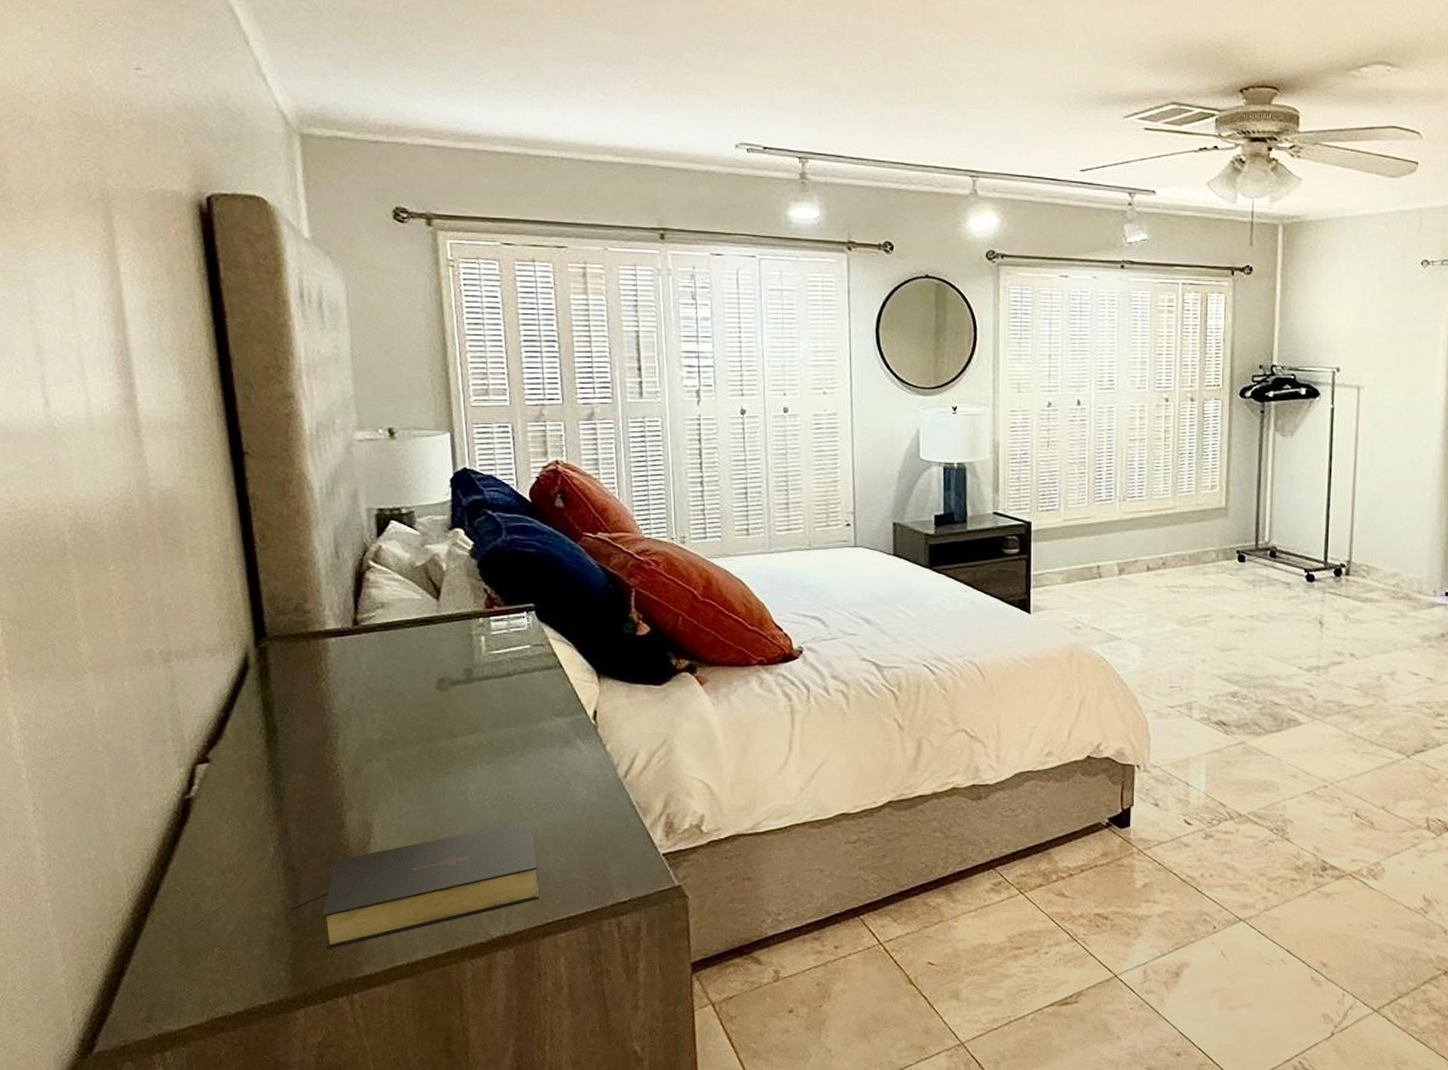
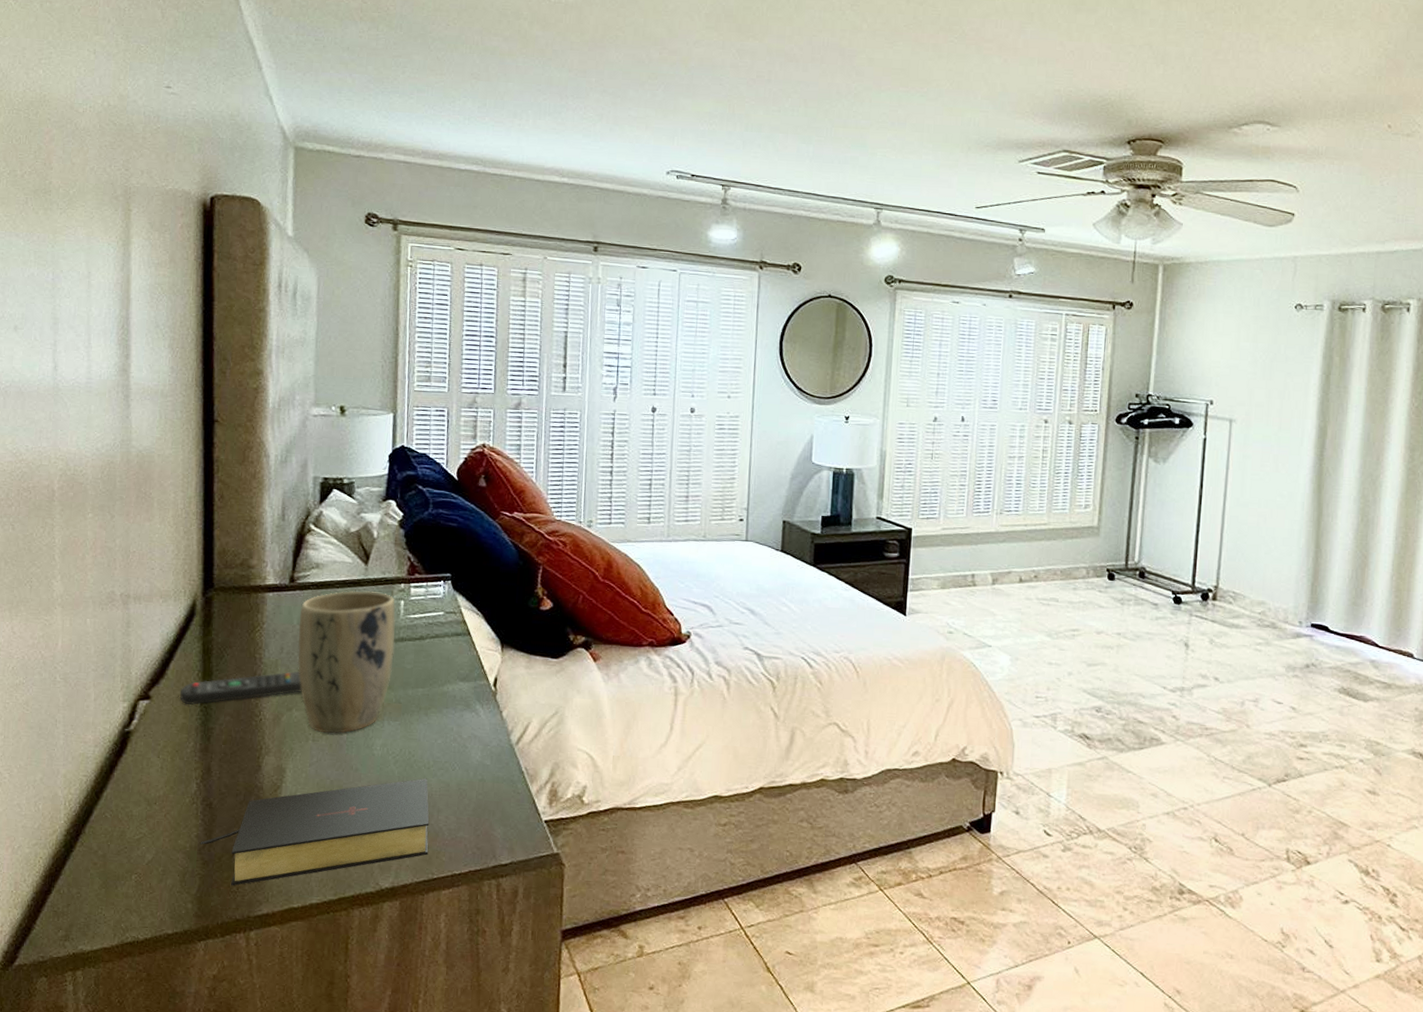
remote control: none [243,720,381,764] -> present [180,671,302,705]
plant pot: none [368,628,480,783] -> present [297,590,396,734]

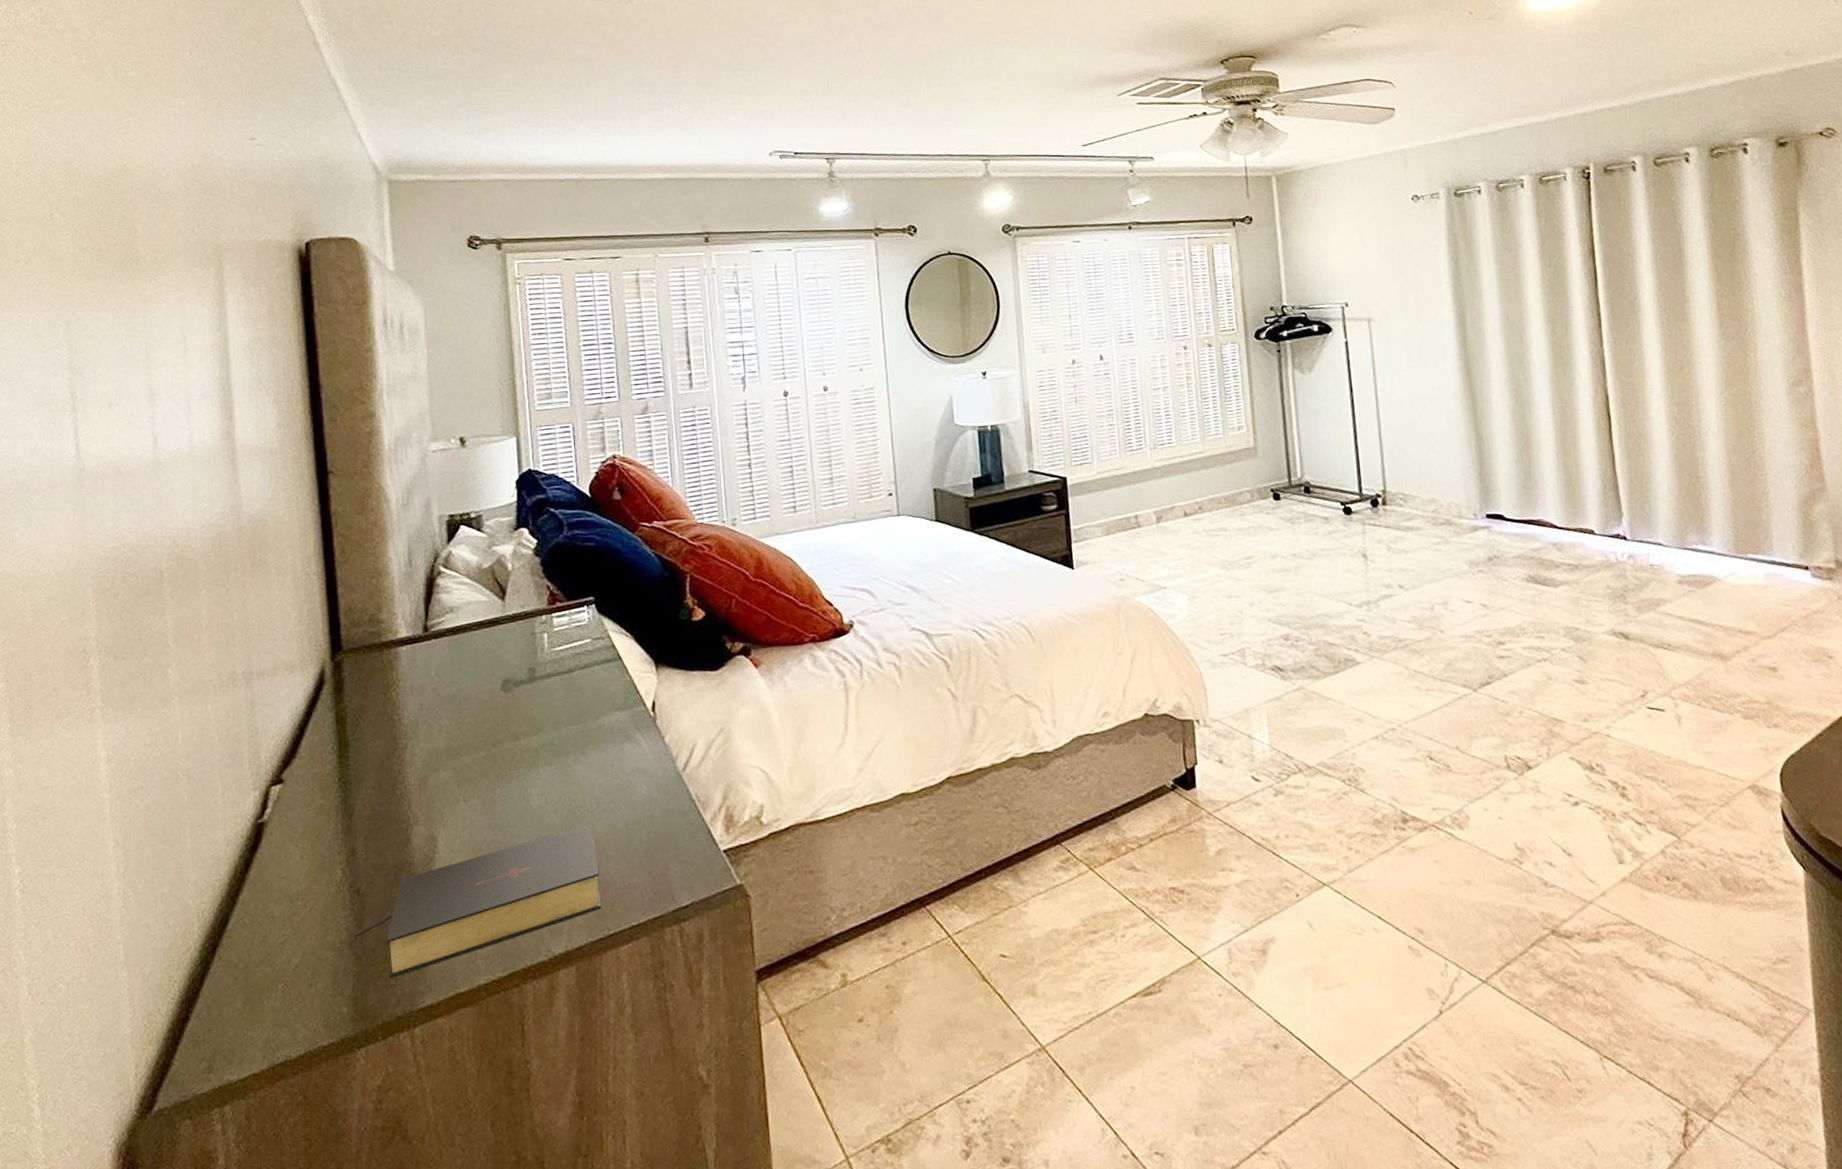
remote control: present [180,671,302,705] -> none [316,728,447,782]
plant pot: present [297,590,396,734] -> none [437,628,543,791]

